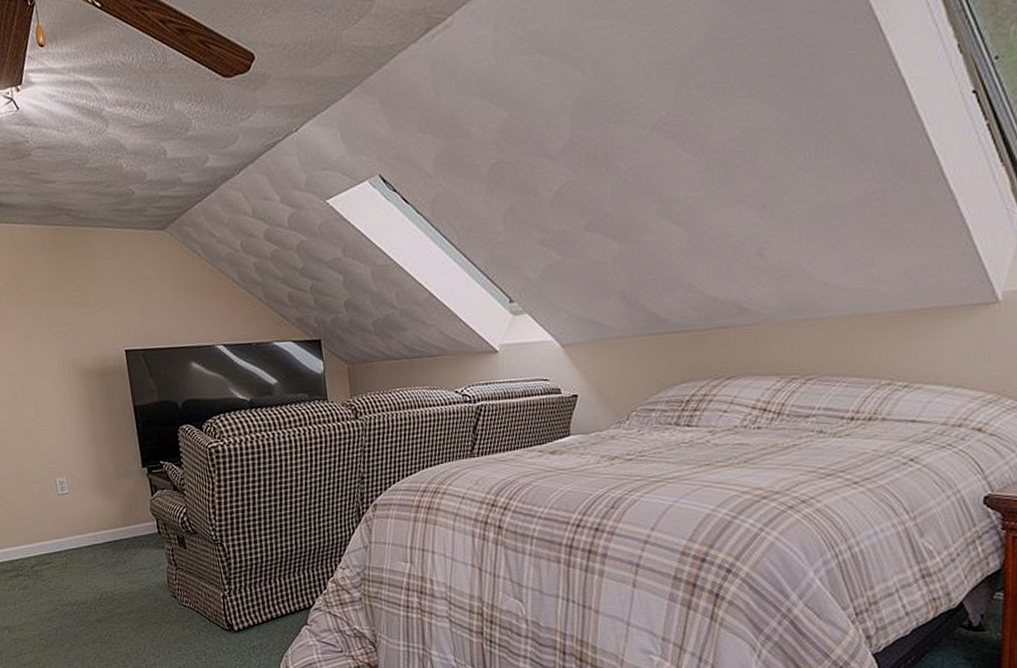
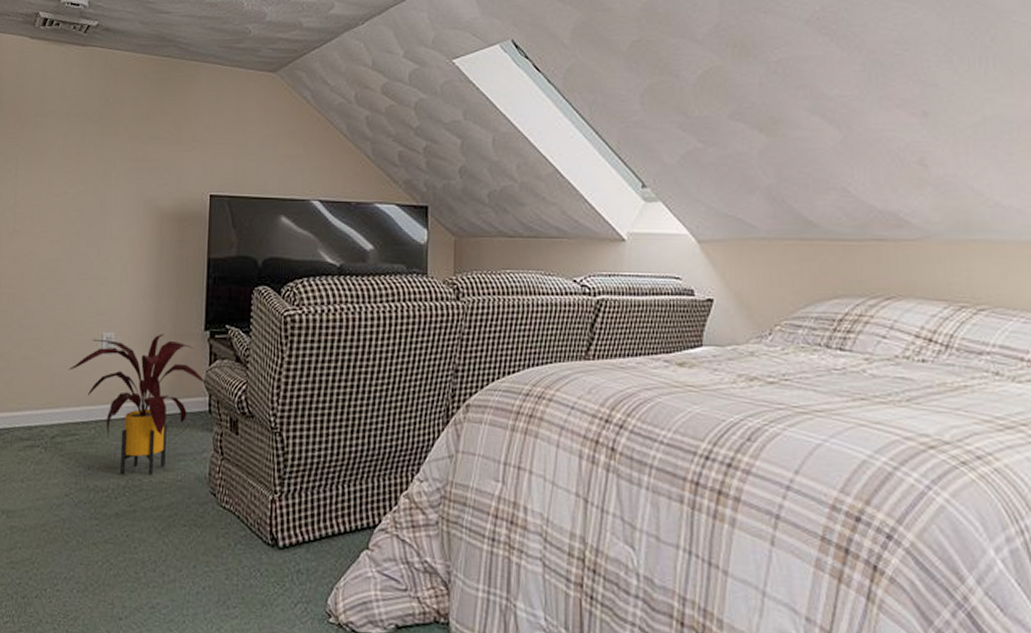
house plant: none [33,474,151,590] -> present [68,333,205,476]

